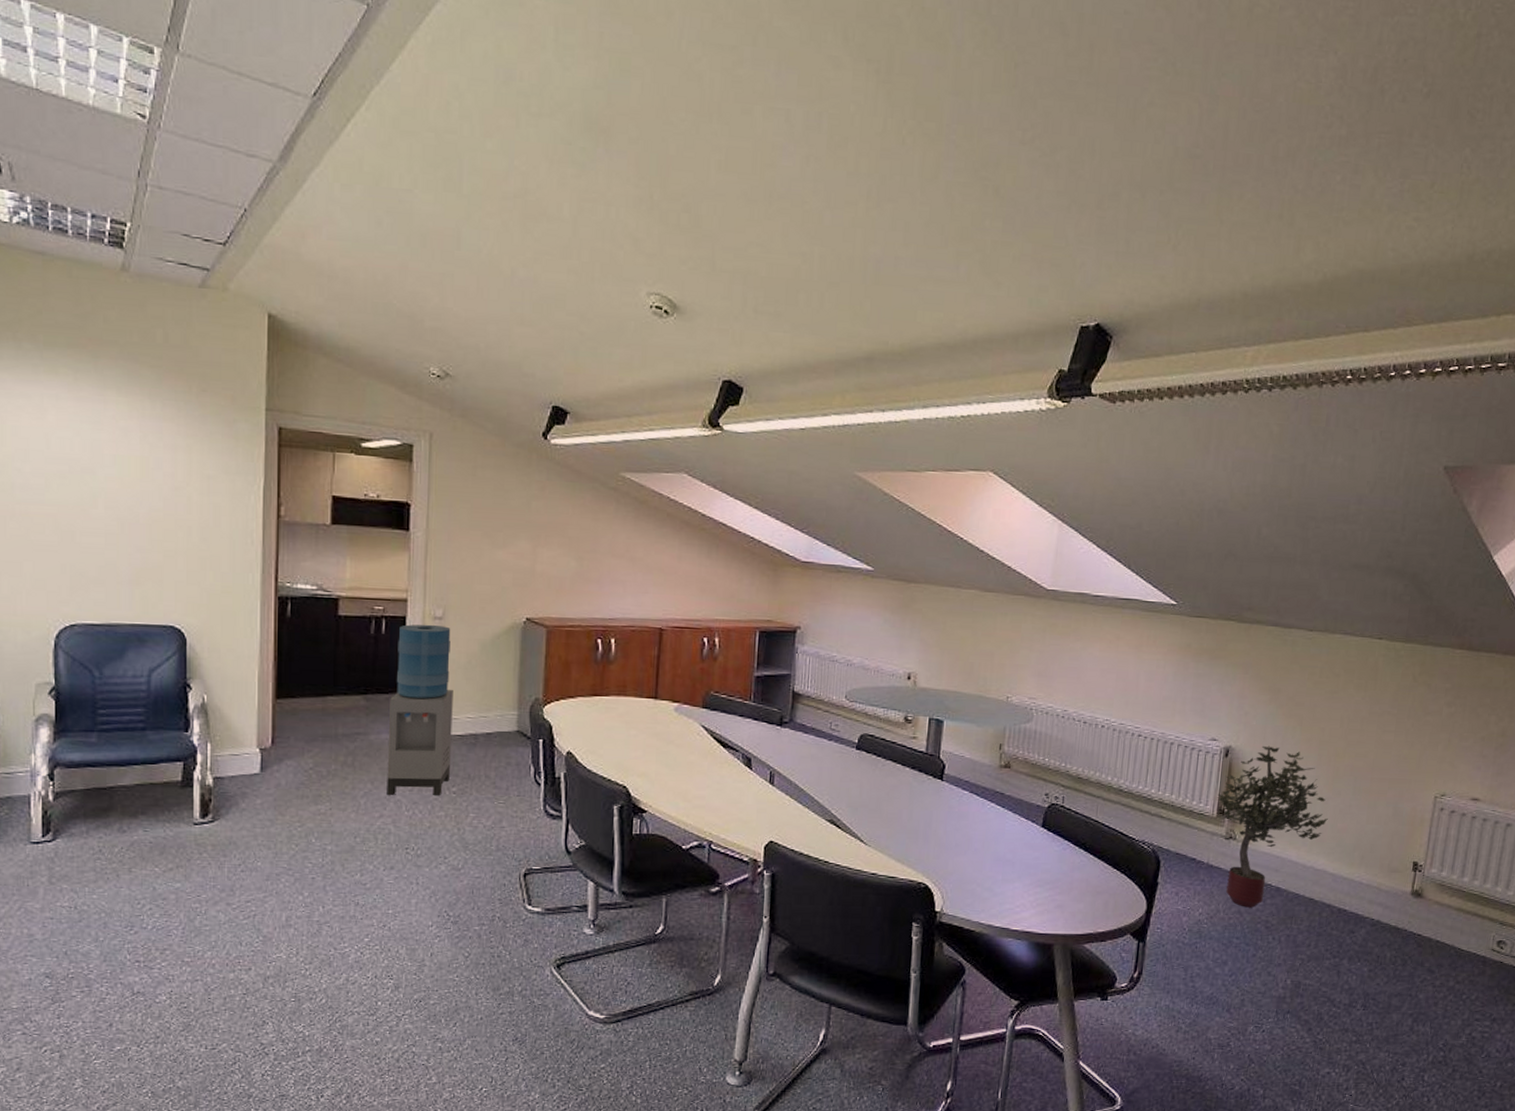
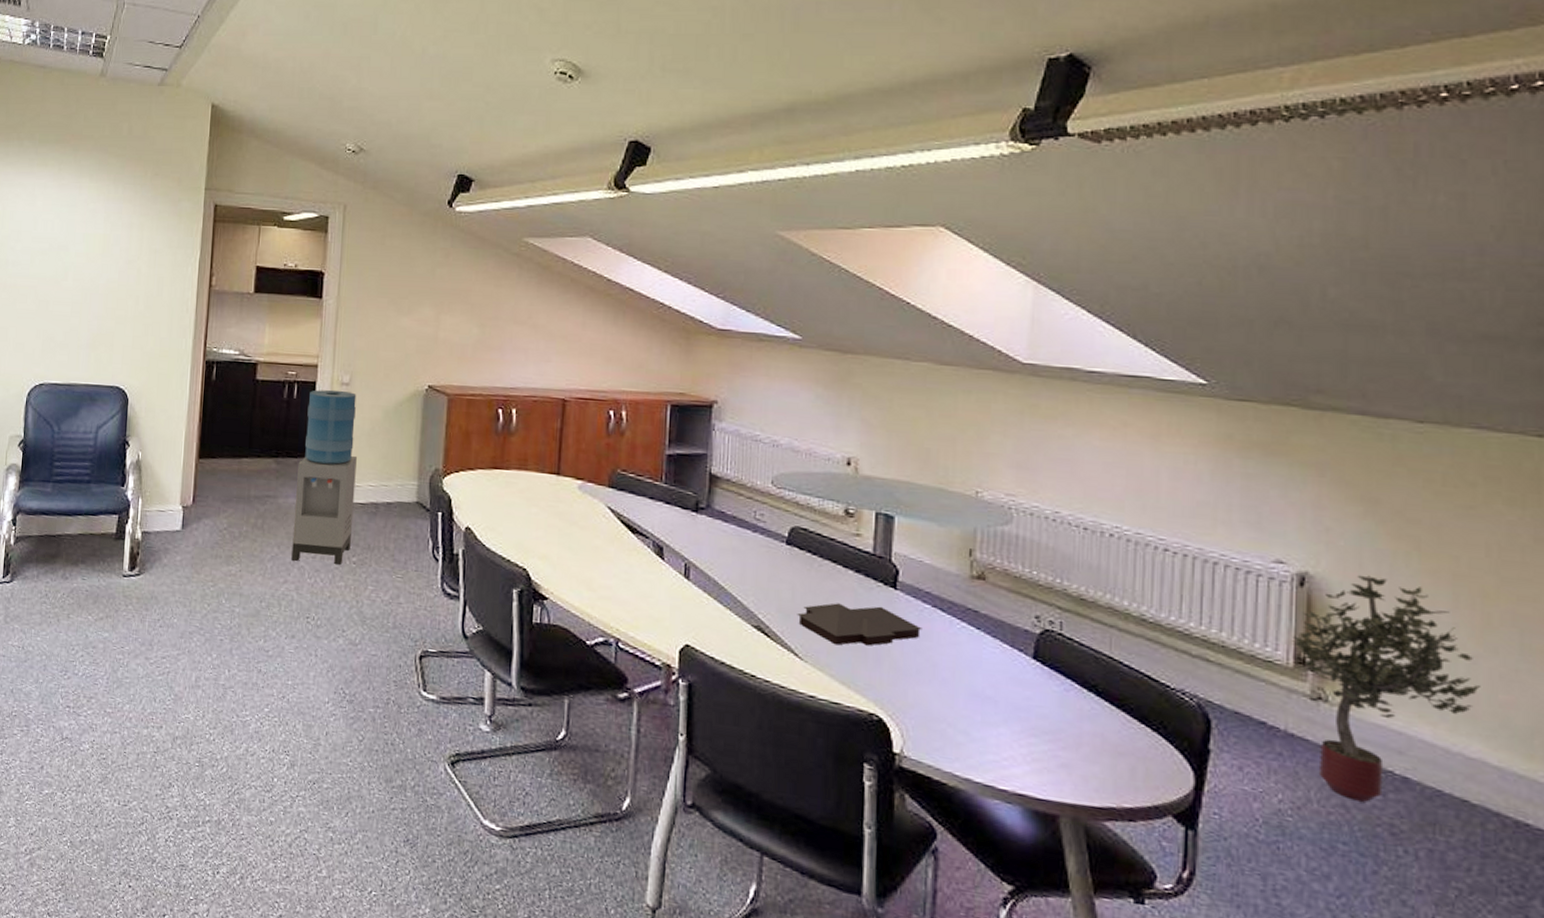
papers: none [863,795,961,830] -> present [797,603,922,646]

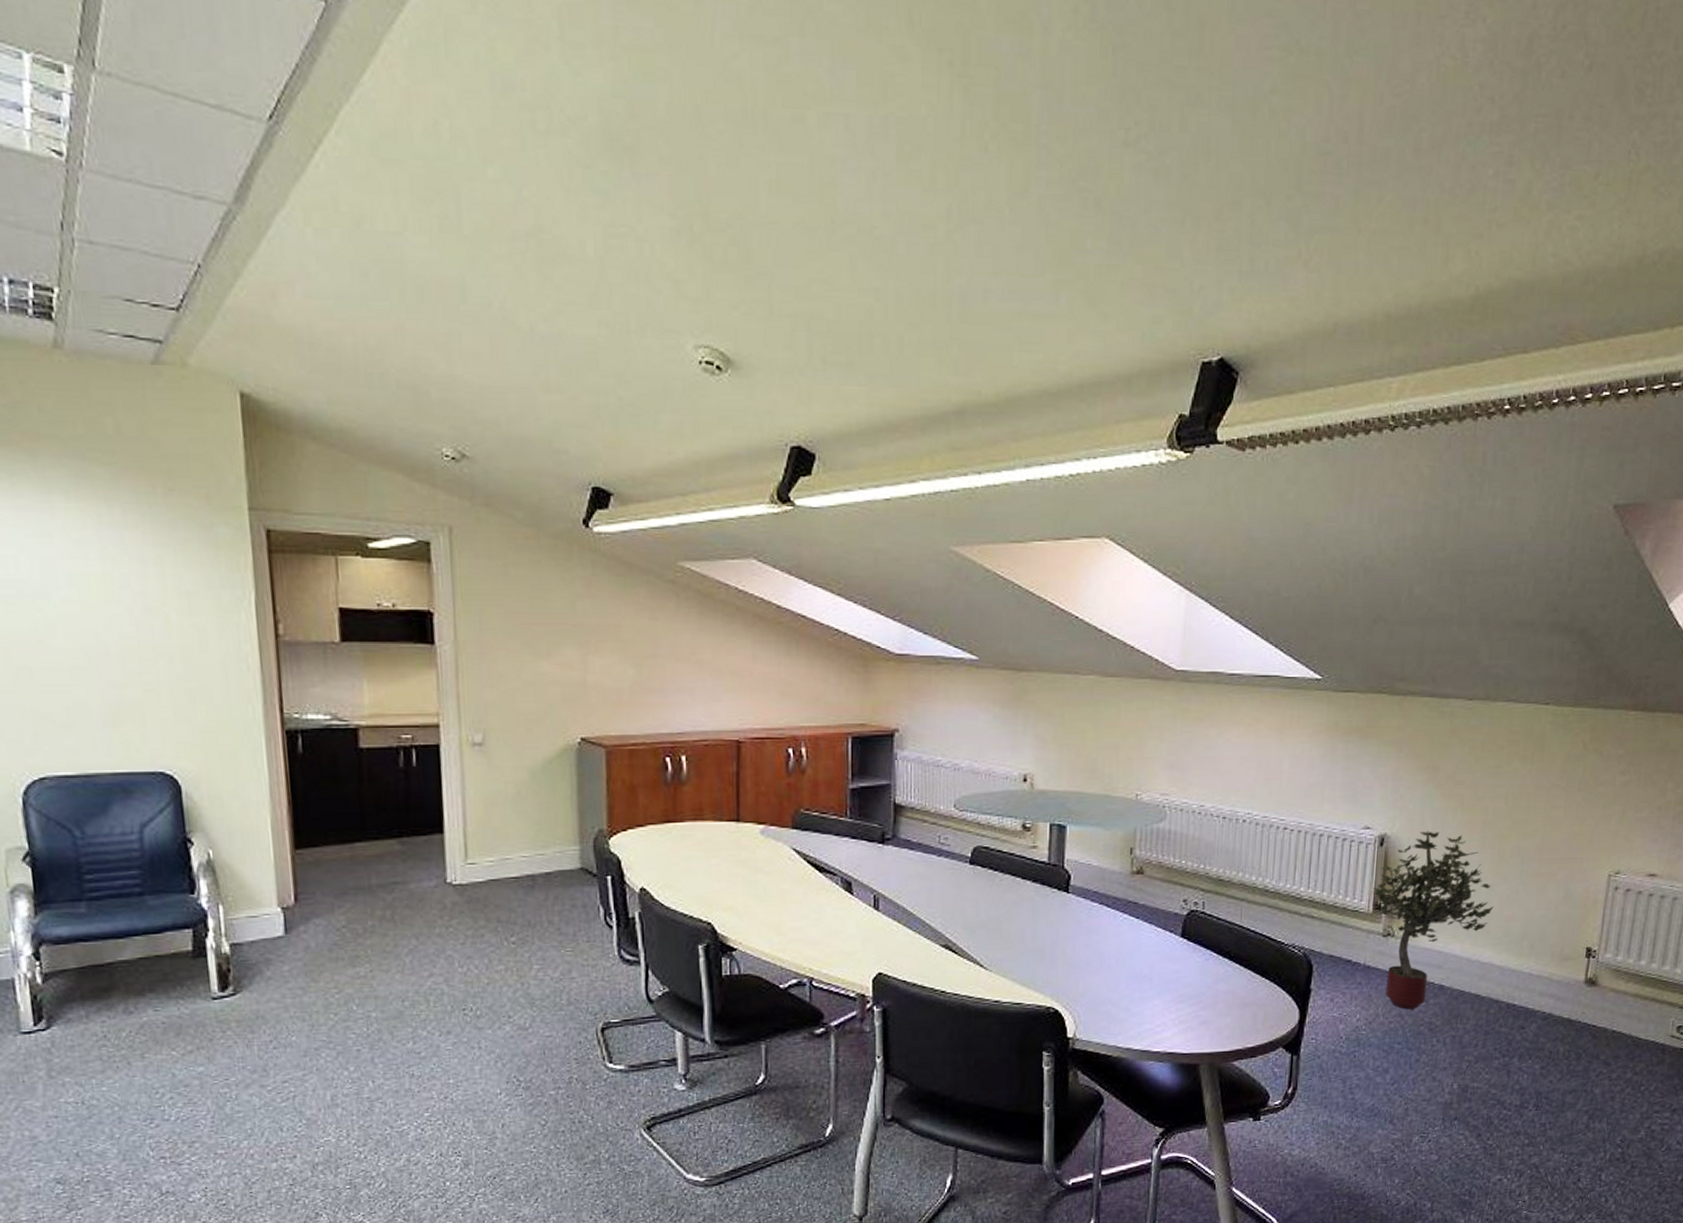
water cooler: present [291,389,357,565] -> none [429,752,507,951]
papers: present [797,603,922,646] -> none [981,910,1091,951]

